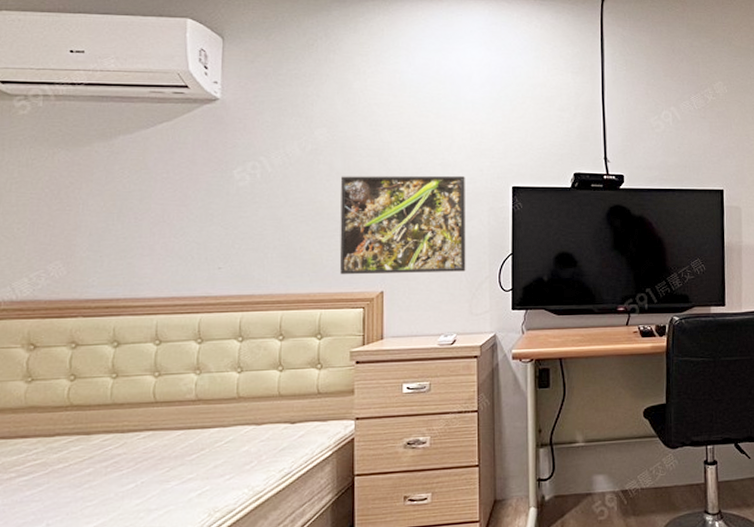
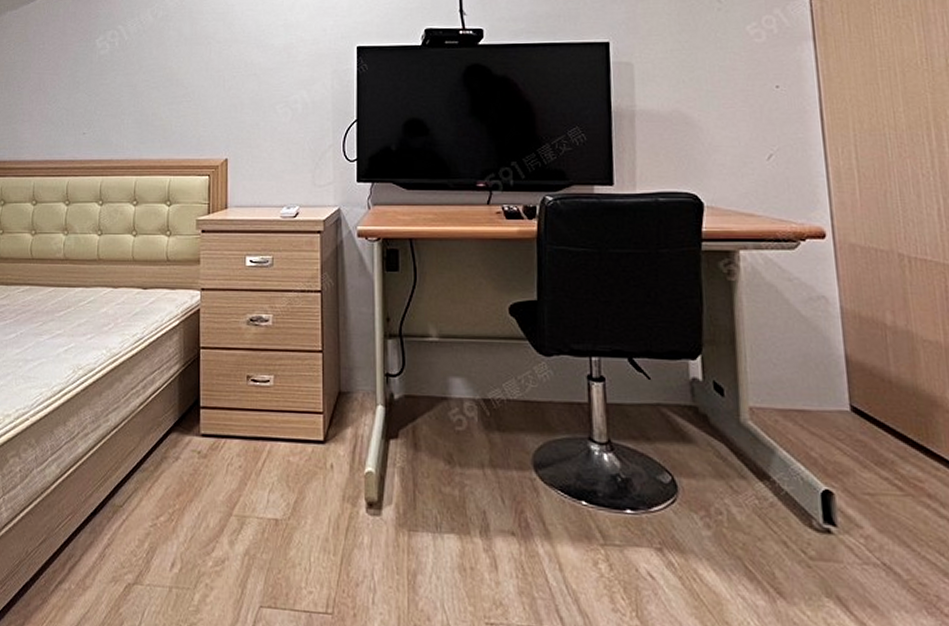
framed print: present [339,175,466,275] -> none [187,36,309,142]

